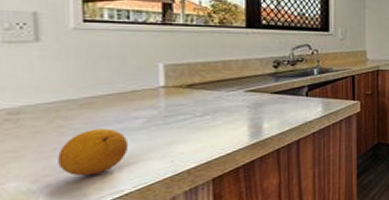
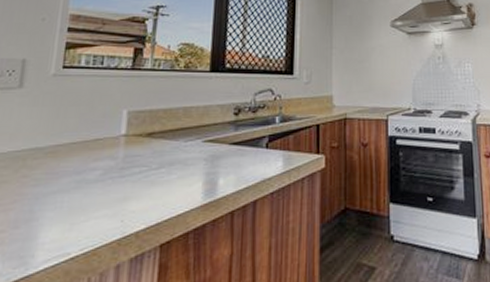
fruit: present [58,128,129,176] -> none [14,180,83,234]

